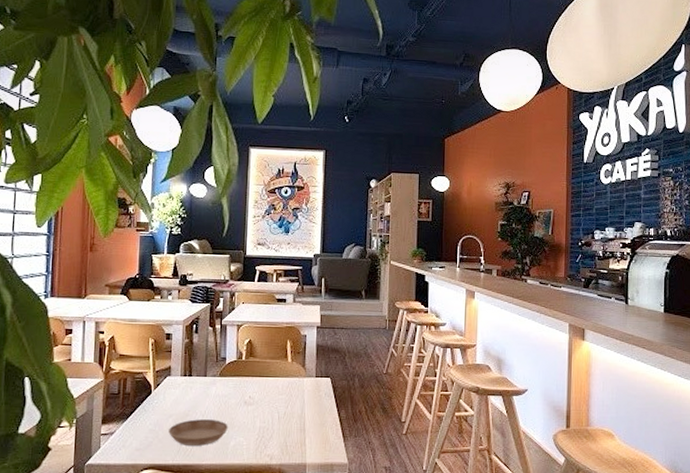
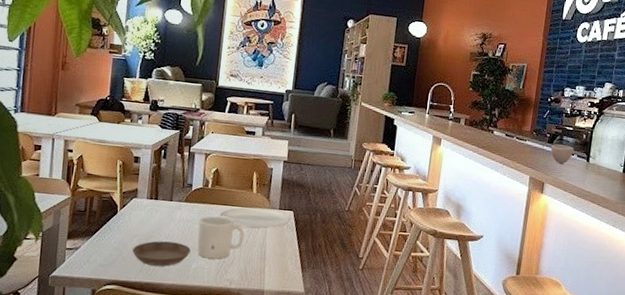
mug: none [234,389,282,434] -> present [197,216,245,259]
plate: none [255,377,329,398] -> present [219,207,291,228]
cup: none [588,288,611,308] -> present [551,144,574,164]

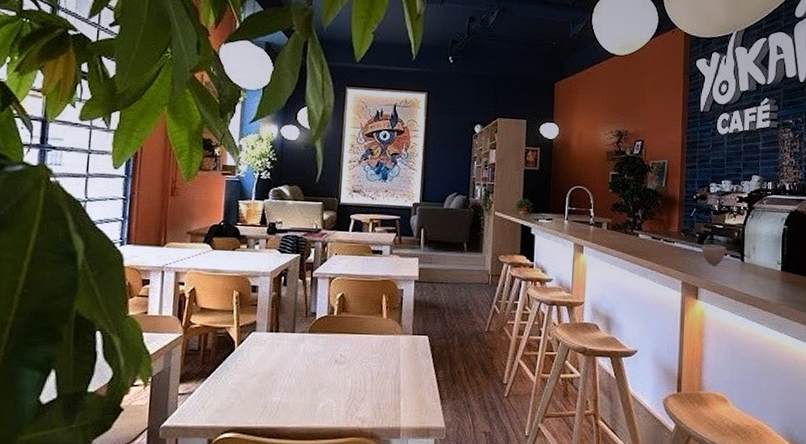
saucer: present [132,241,191,266] -> none [252,379,317,407]
mug: present [197,216,245,259] -> none [324,347,376,396]
plate: present [219,207,291,228] -> none [347,334,426,357]

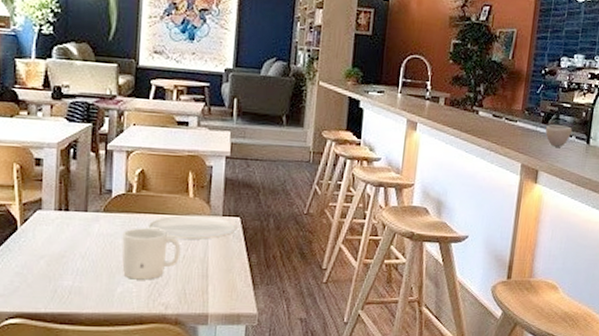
mug: none [324,347,376,396] -> present [121,228,181,280]
plate: none [347,334,426,357] -> present [148,215,238,240]

